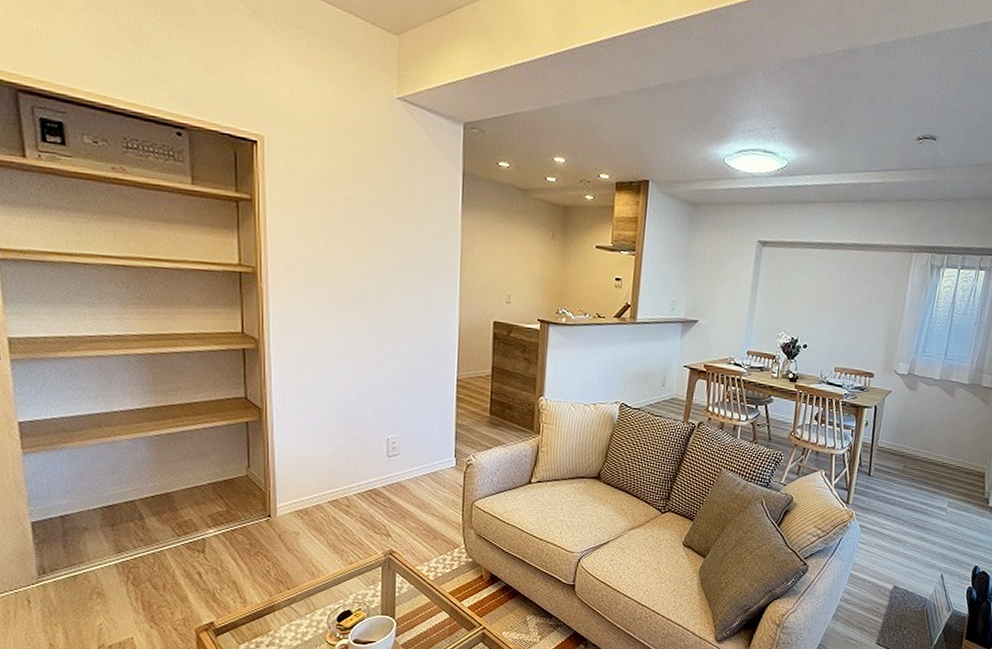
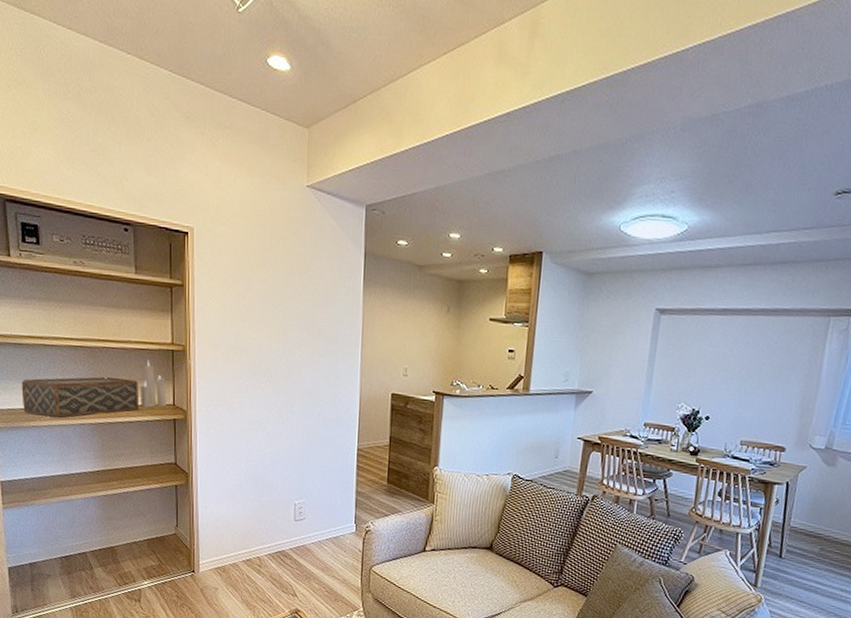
woven basket: none [44,300,200,348] -> present [21,376,140,418]
candle: none [199,283,235,336] -> present [140,360,168,408]

